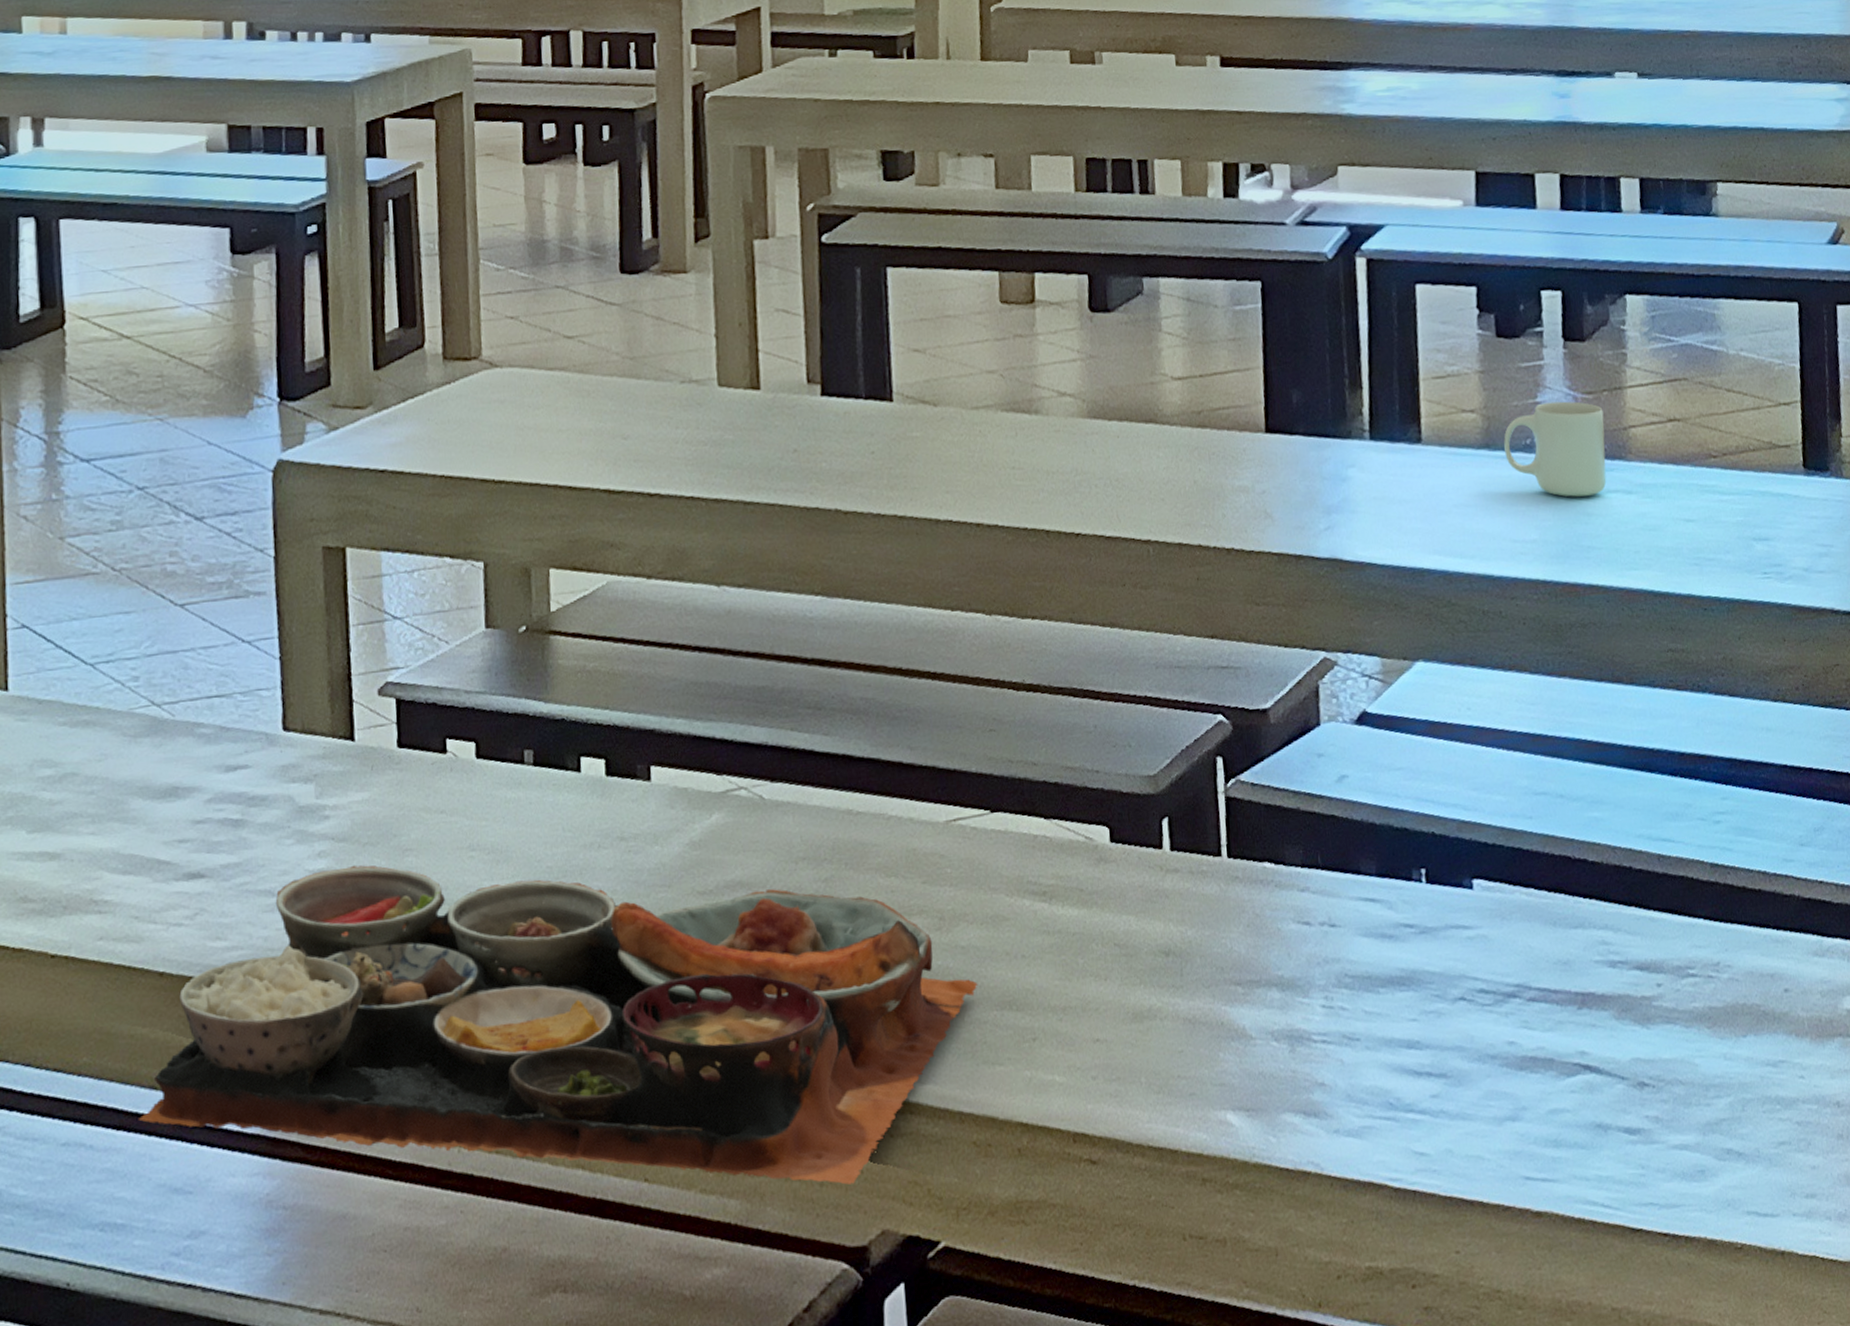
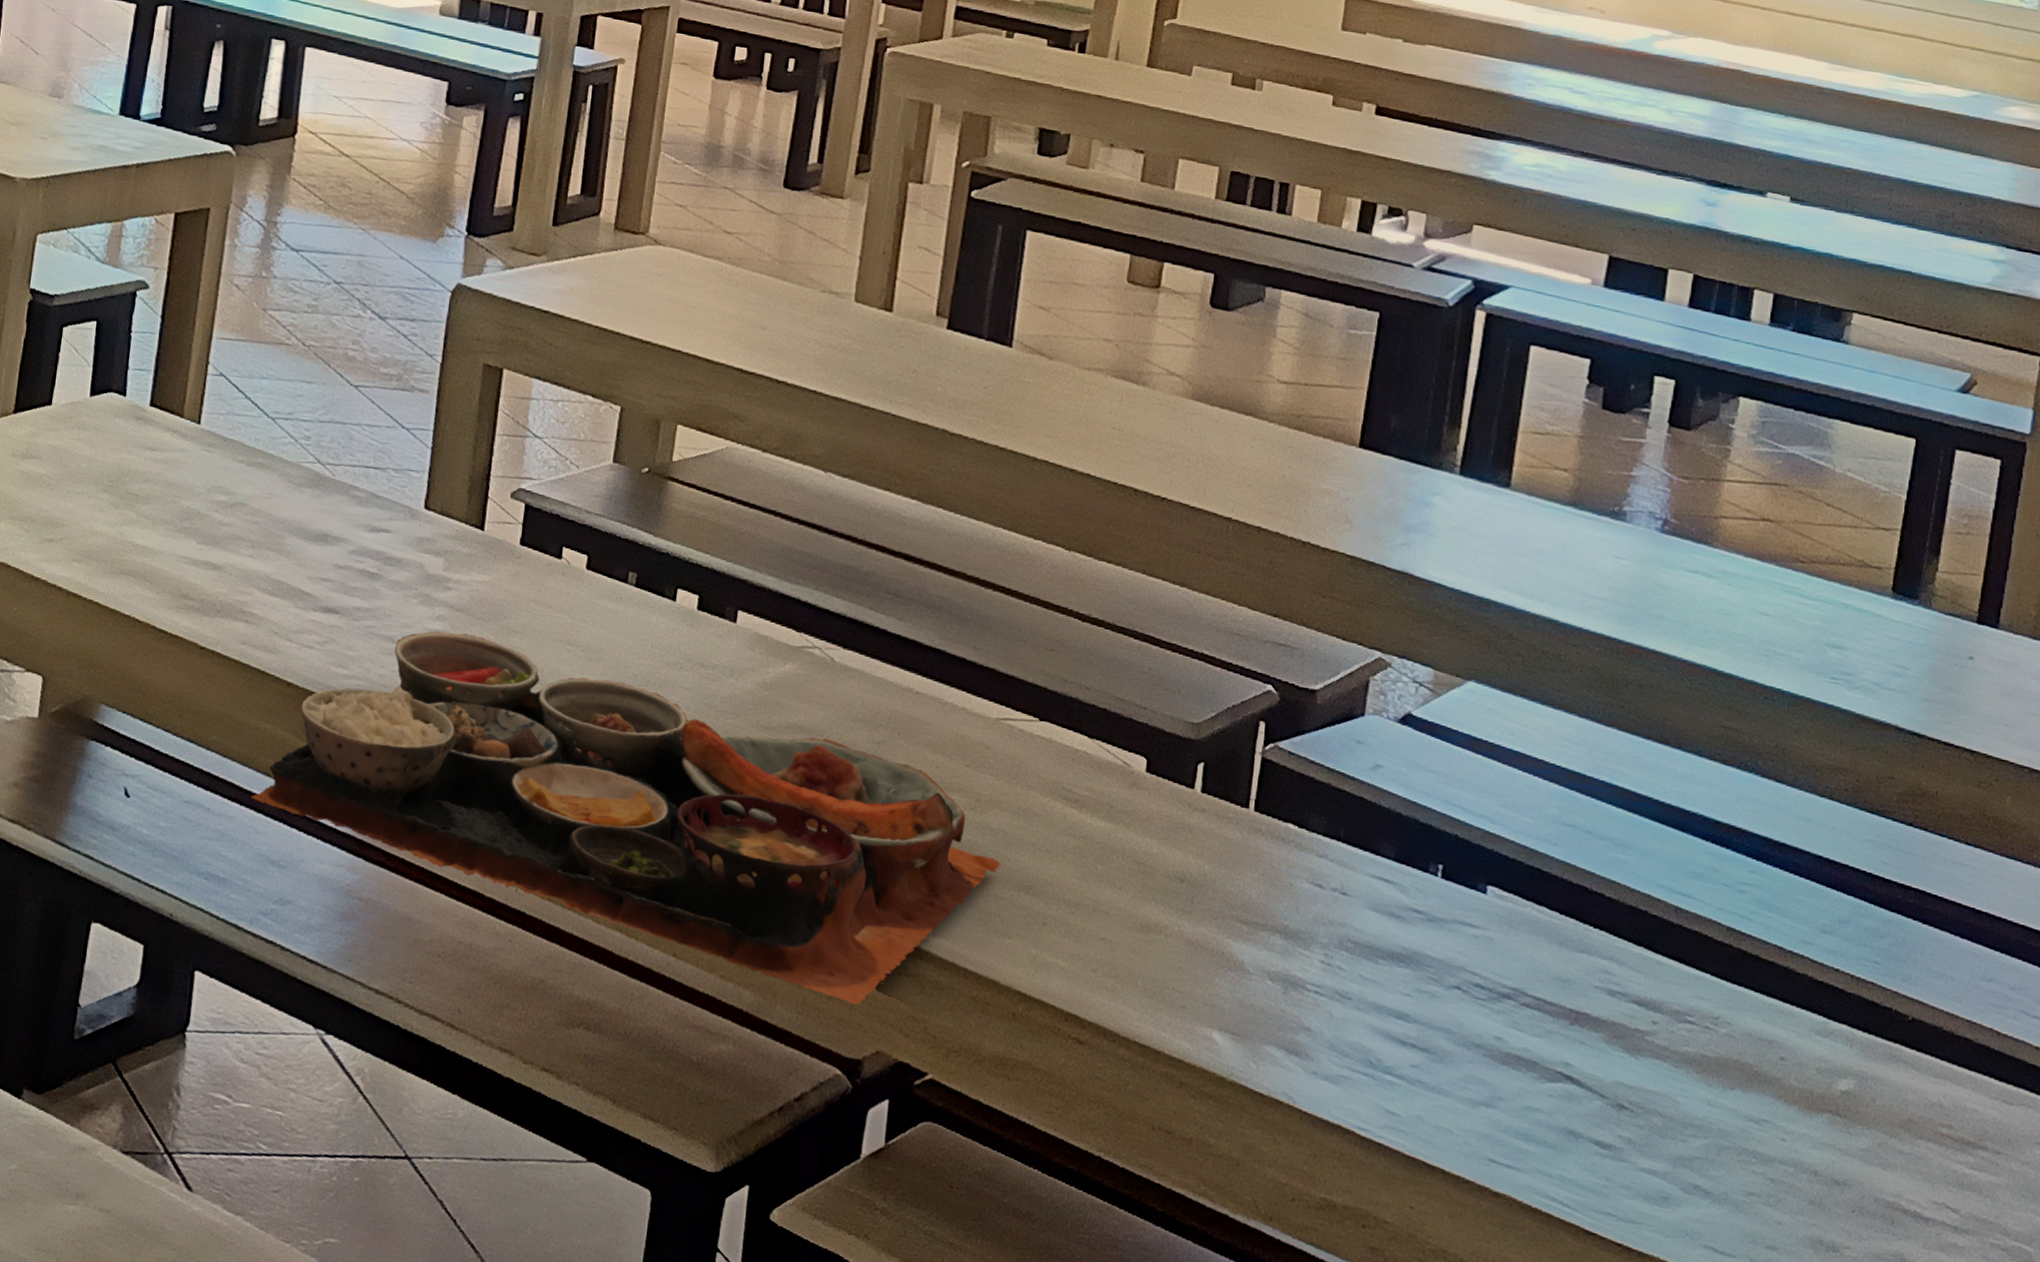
cup: present [1504,401,1607,497] -> none [1591,477,1697,571]

